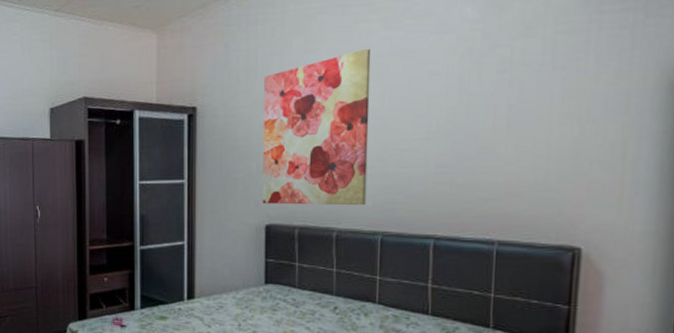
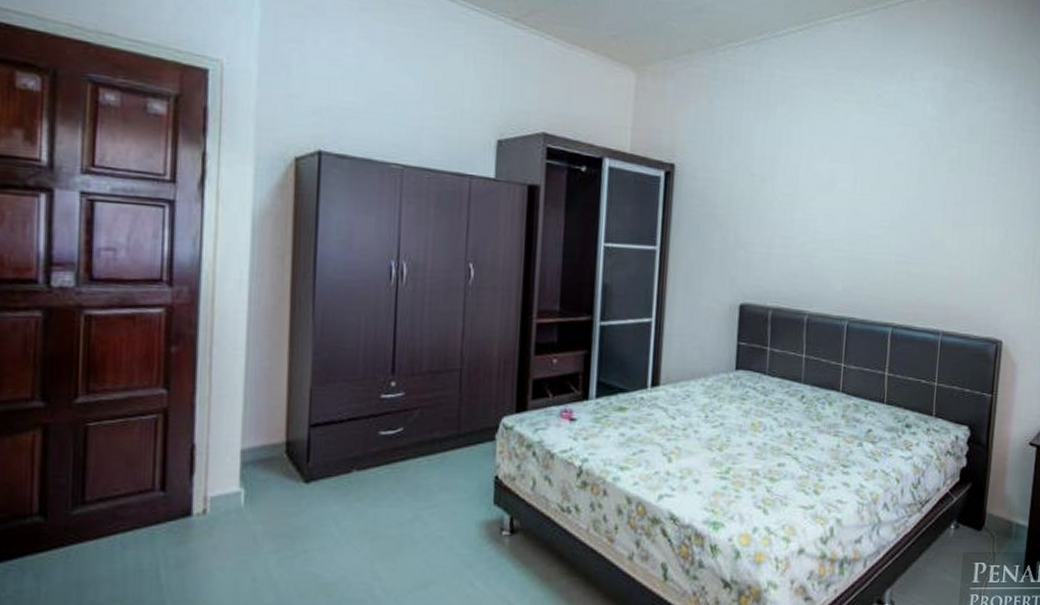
wall art: present [262,48,371,206] -> none [738,128,848,290]

